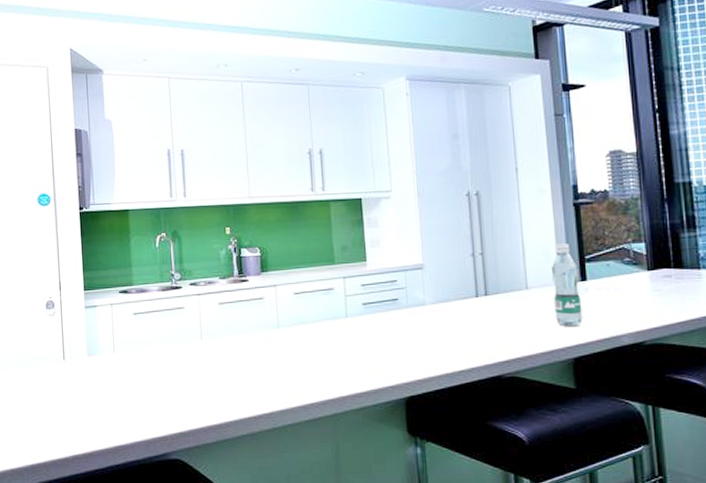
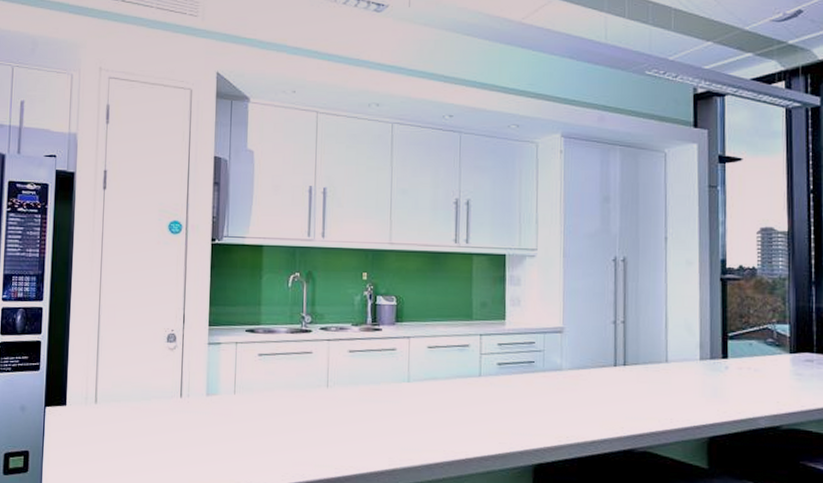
bottle: present [551,244,583,326] -> none [692,318,721,404]

